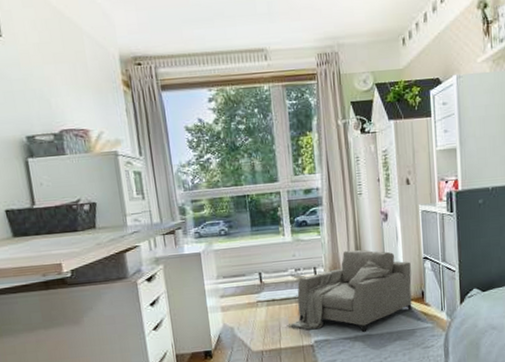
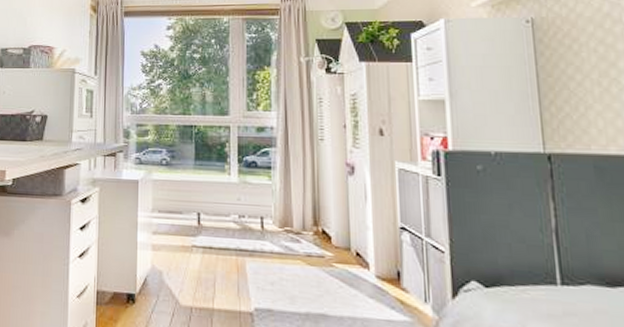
armchair: present [286,250,412,333] -> none [223,203,384,311]

